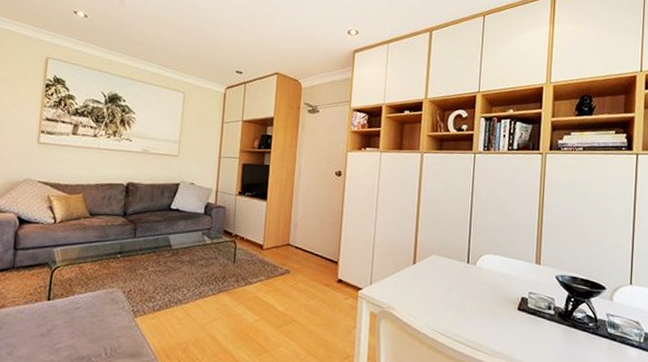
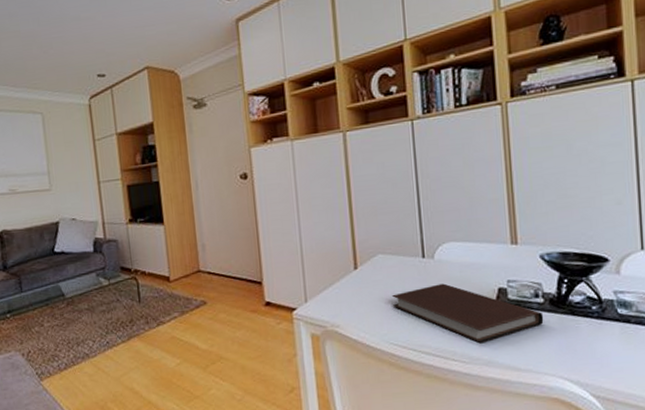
notebook: none [438,286,553,341] -> present [391,283,544,344]

